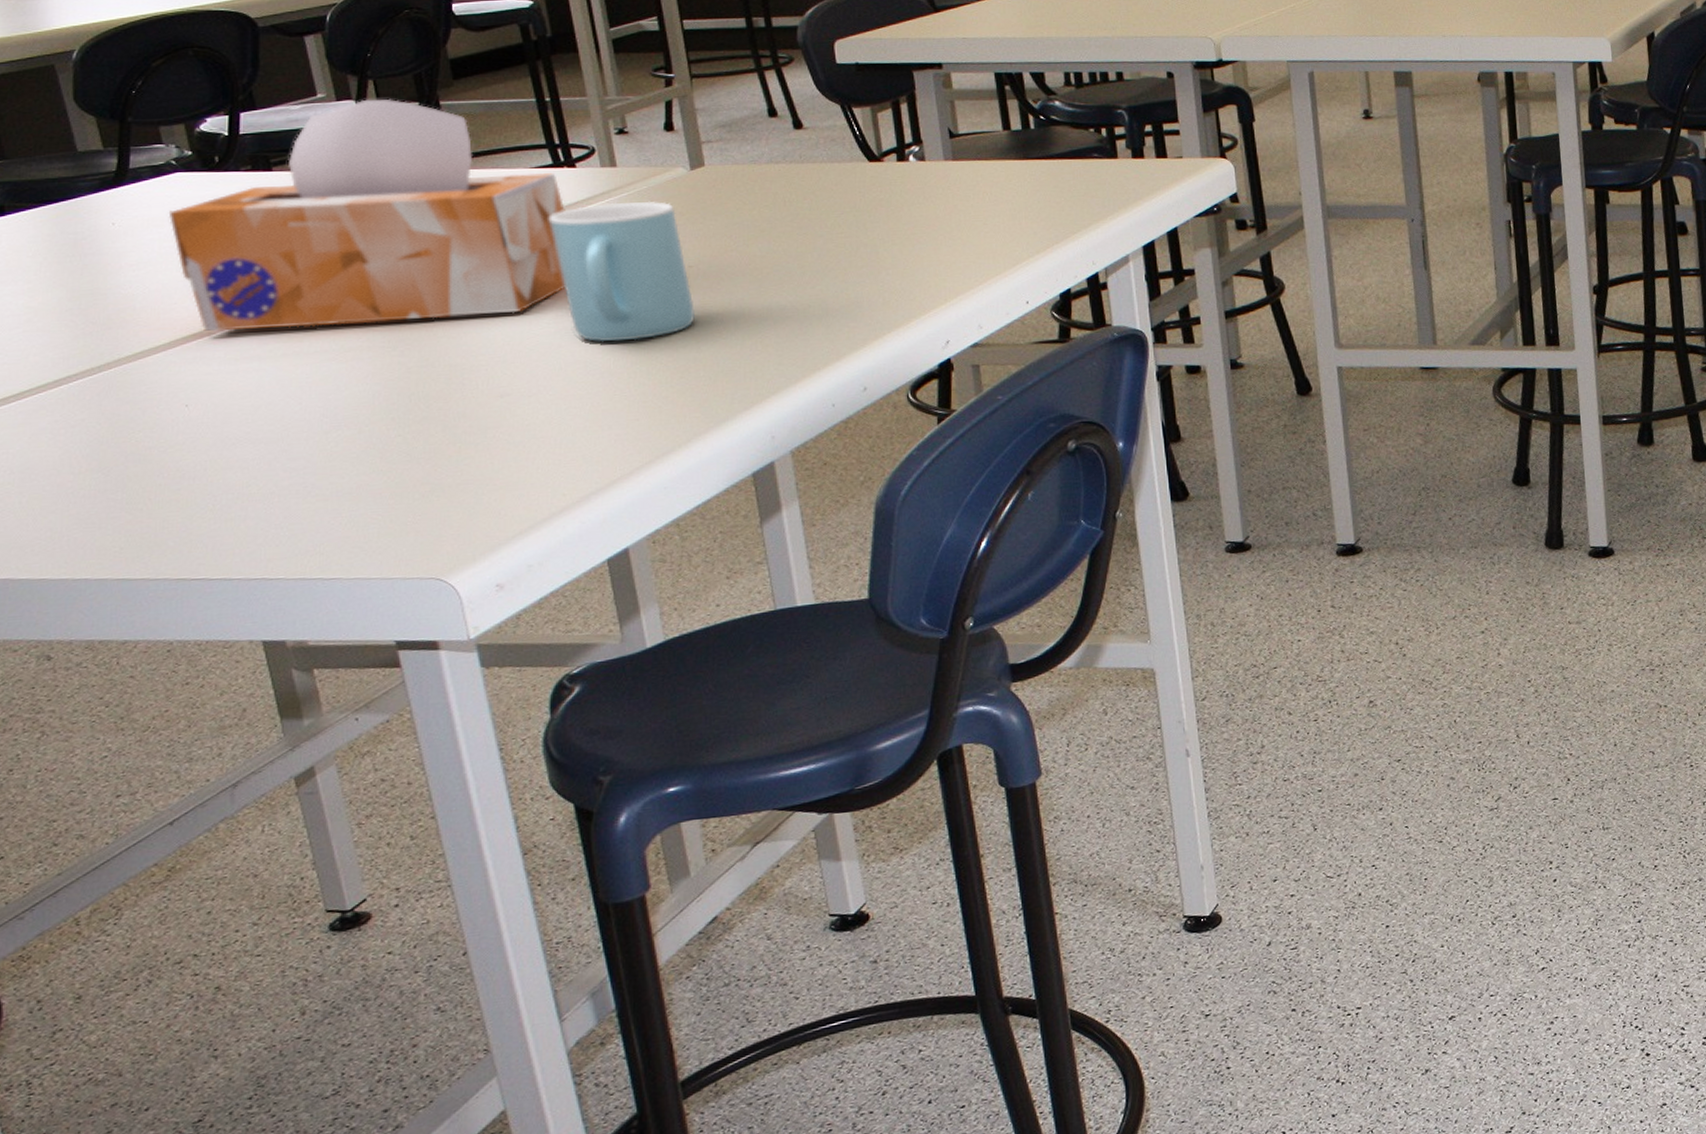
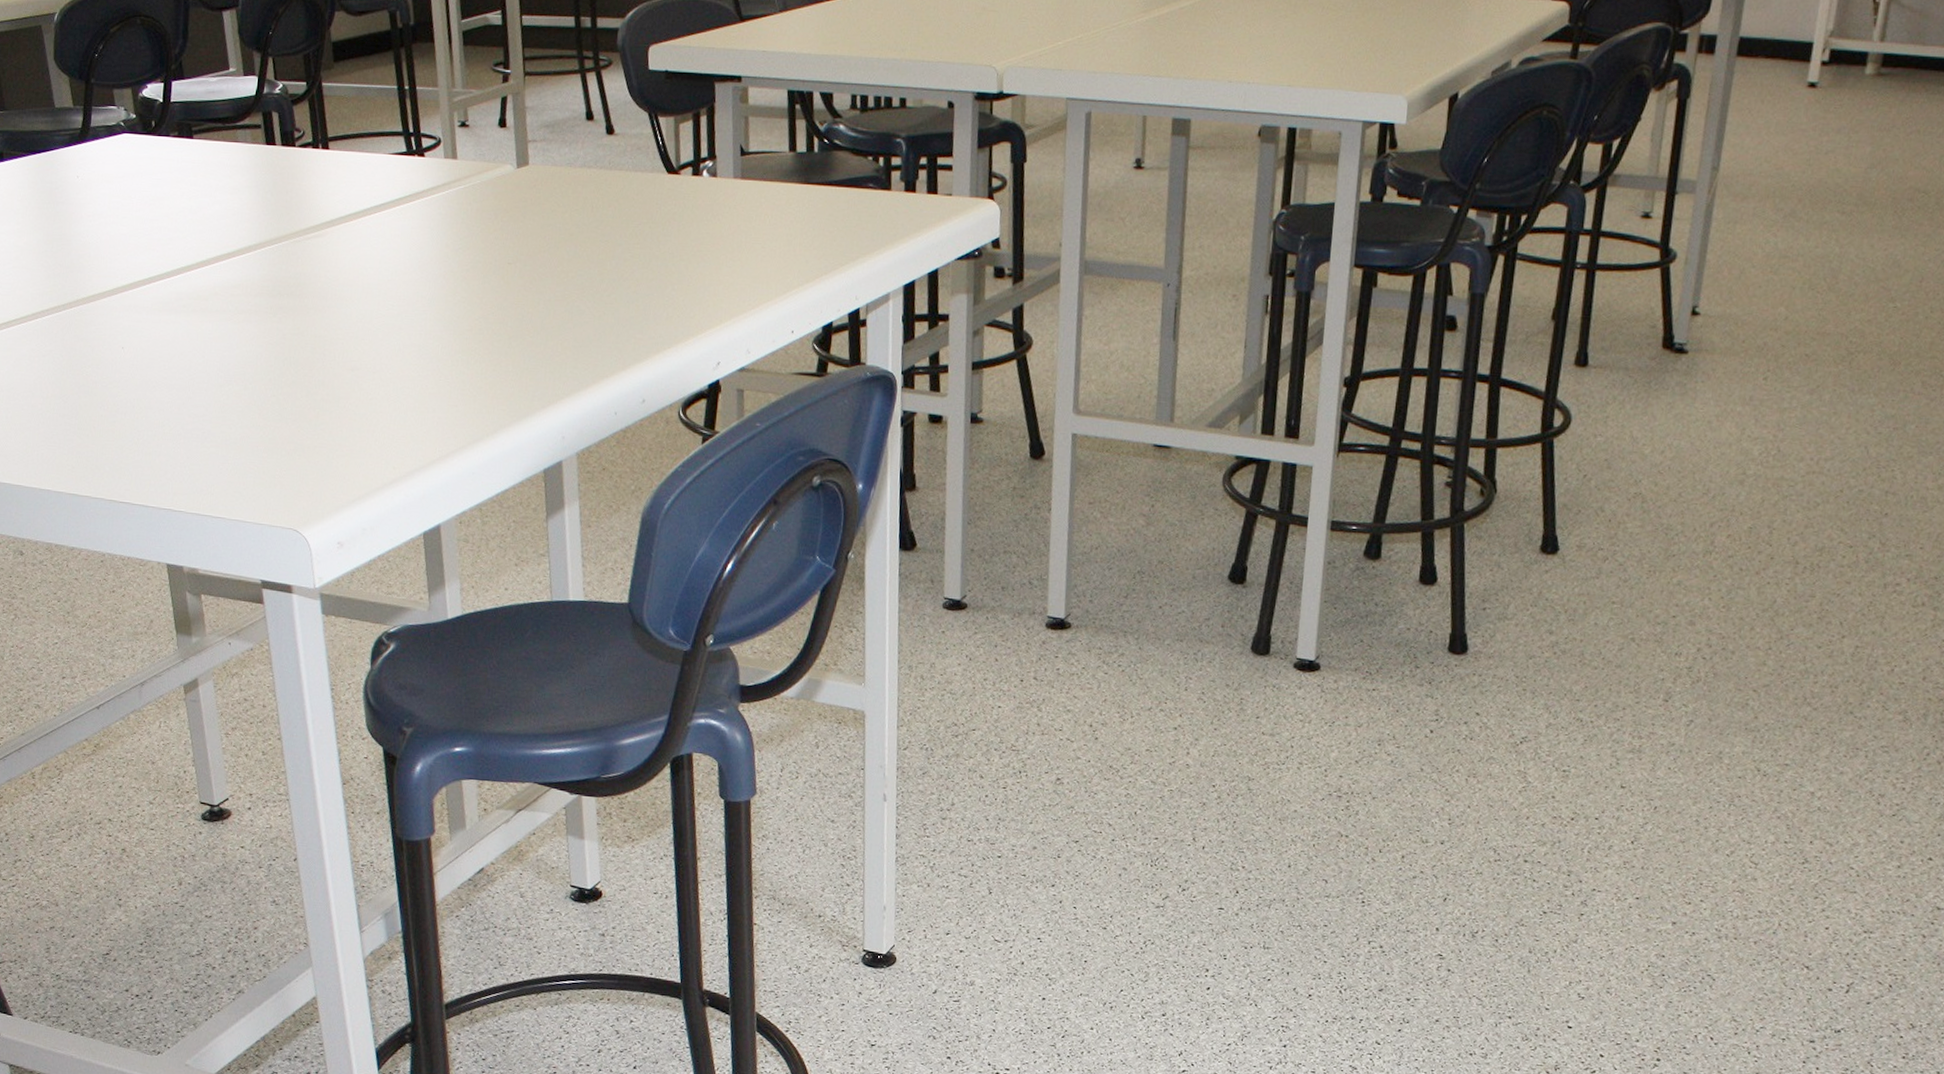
tissue box: present [168,98,566,331] -> none [116,76,413,293]
mug: present [550,201,696,342] -> none [400,194,511,330]

